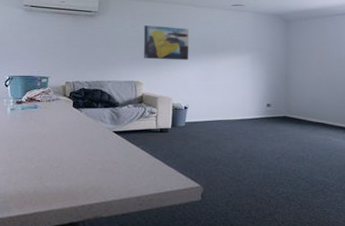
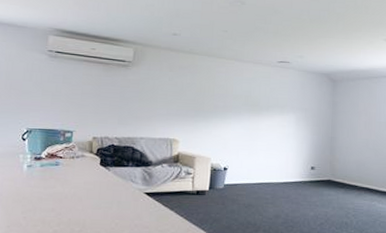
wall art: present [143,25,189,61] -> none [181,79,232,118]

